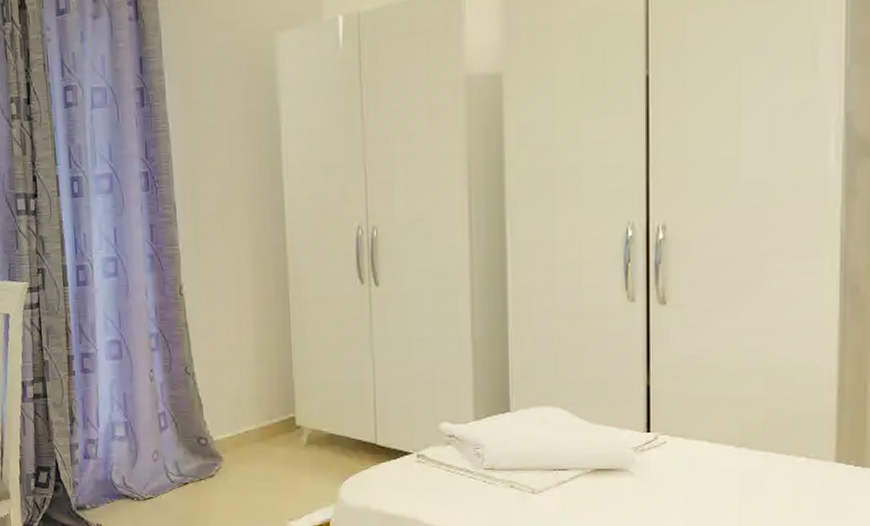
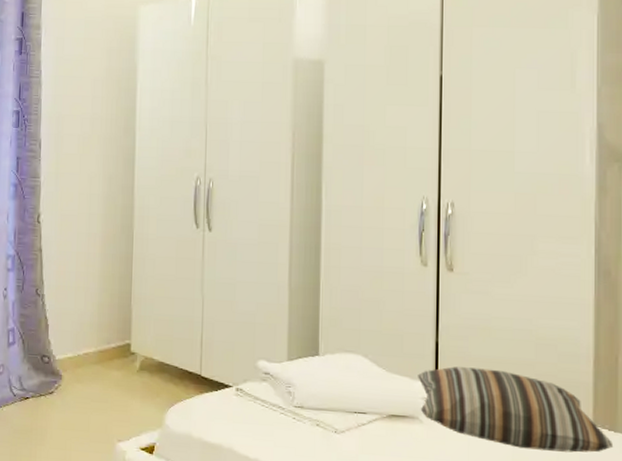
pillow: none [626,410,859,494] -> present [418,366,612,453]

